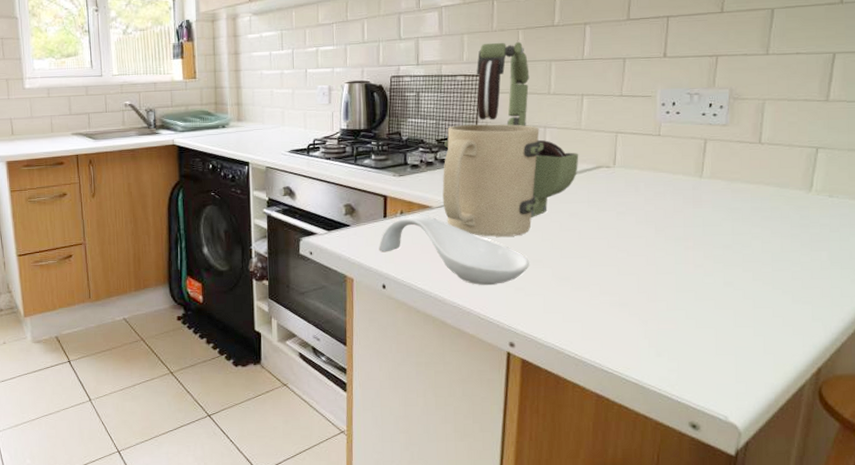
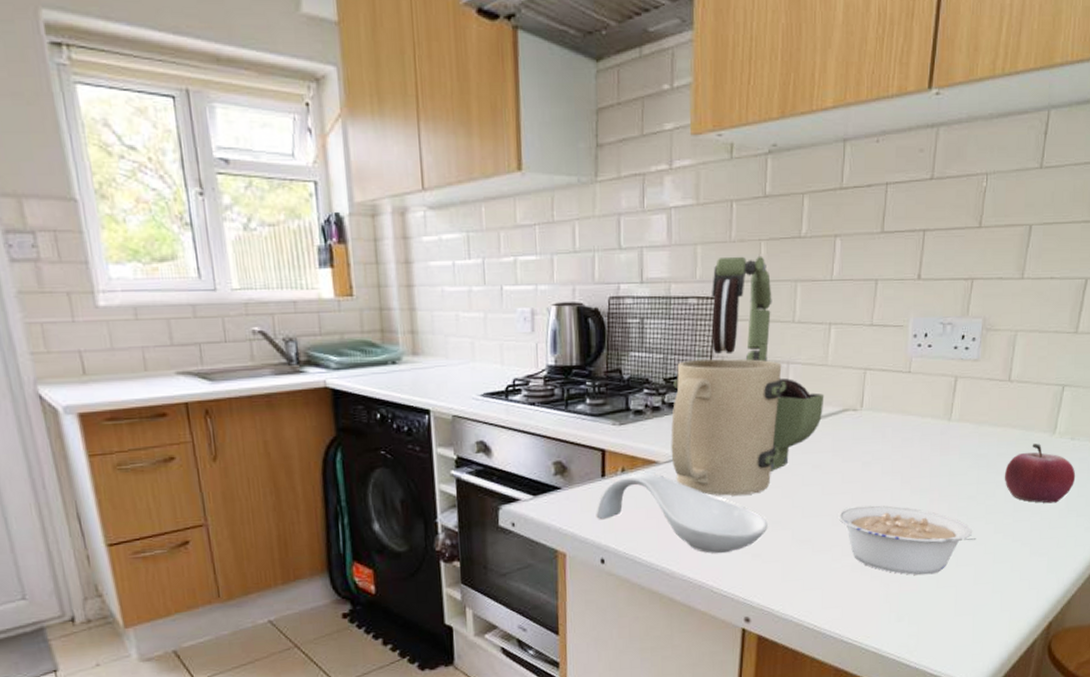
legume: none [595,250,734,315] -> present [838,505,976,576]
fruit: none [760,200,837,255] -> present [1004,443,1076,504]

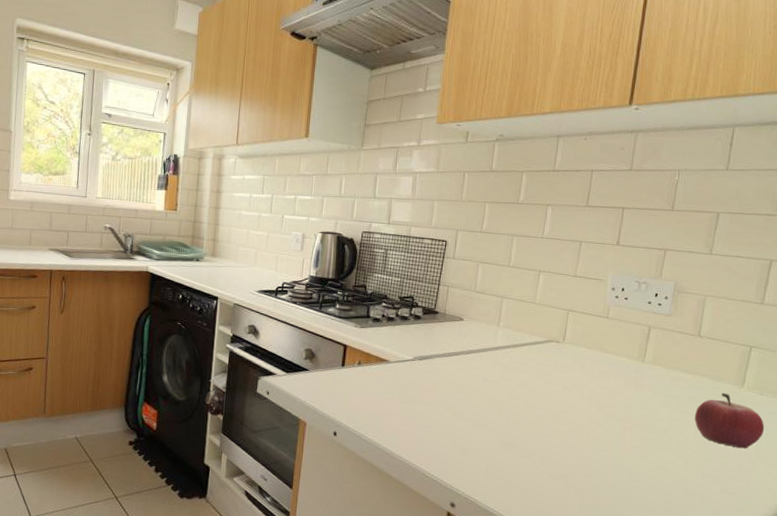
spoon rest: present [596,472,768,554] -> none [334,367,476,445]
cocoa: present [671,255,824,496] -> none [399,212,532,399]
legume: present [838,505,976,576] -> none [539,422,667,494]

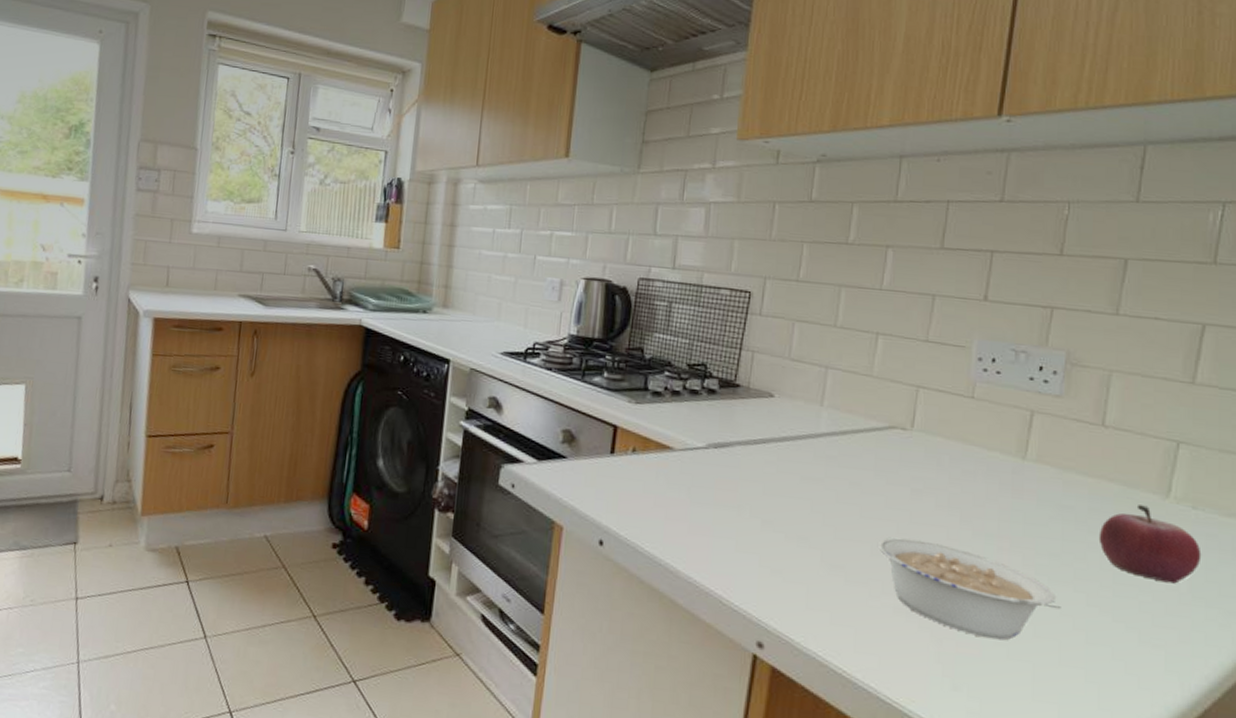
legume: none [539,422,667,494] -> present [878,537,1061,640]

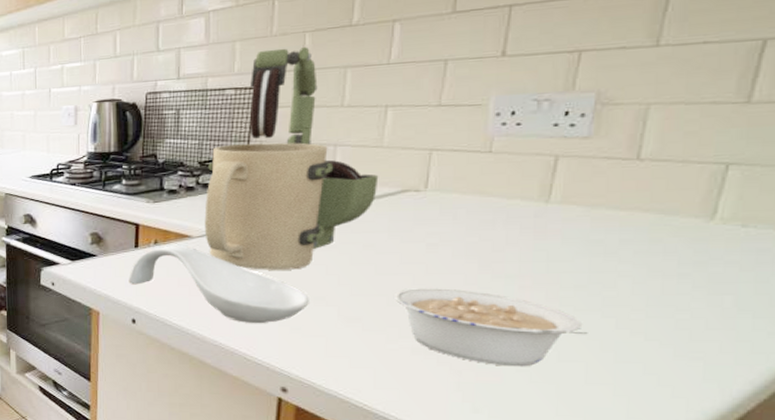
spoon rest: none [600,456,792,562] -> present [128,245,309,324]
cocoa: none [687,254,868,502] -> present [204,46,379,270]
fruit: present [1098,505,1202,584] -> none [630,230,751,300]

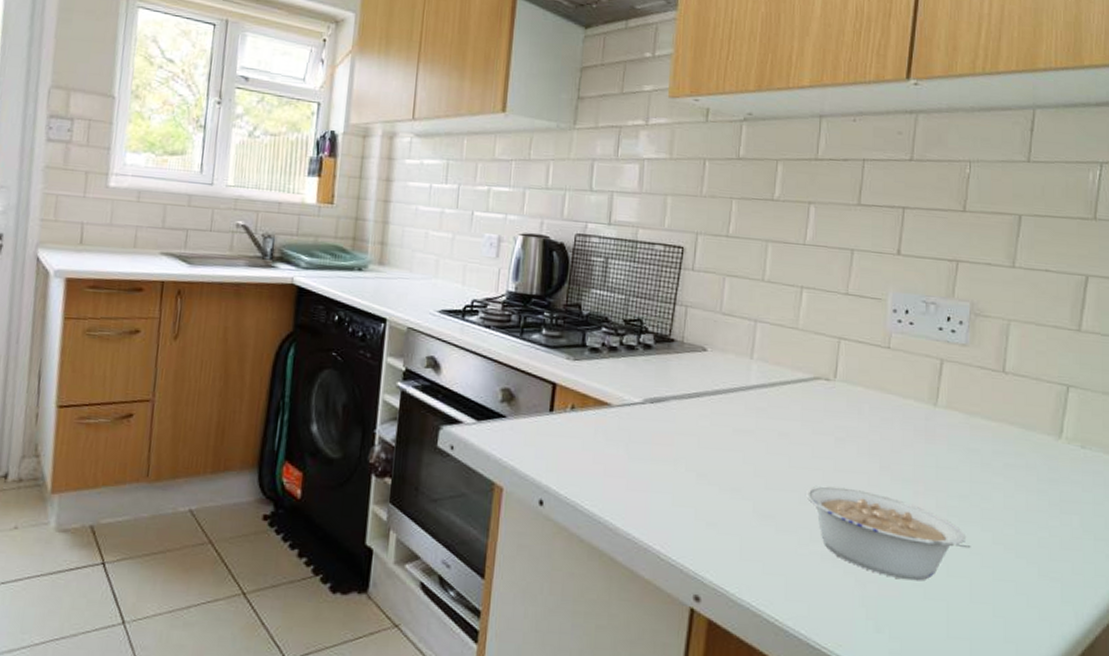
spoon rest: present [128,245,309,324] -> none [539,413,726,516]
cocoa: present [204,46,379,270] -> none [625,210,794,455]

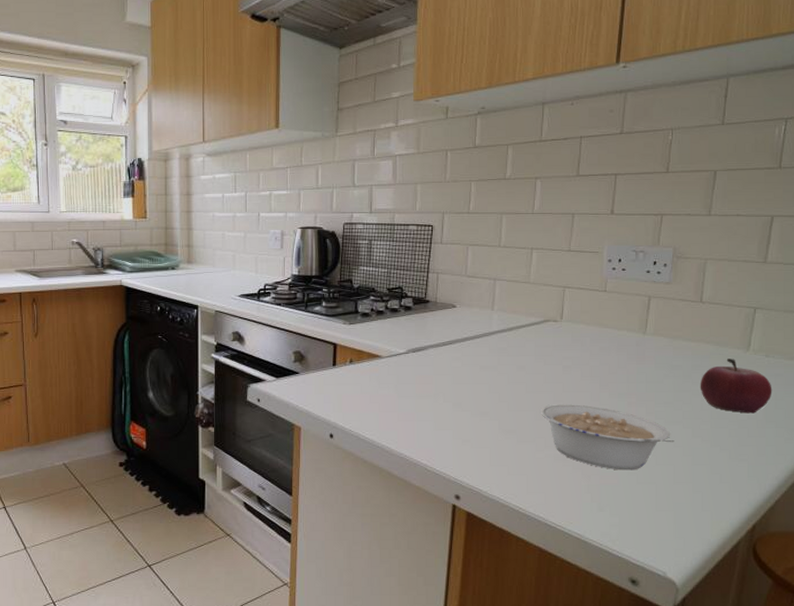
fruit: none [1002,446,1090,519] -> present [700,358,772,414]

